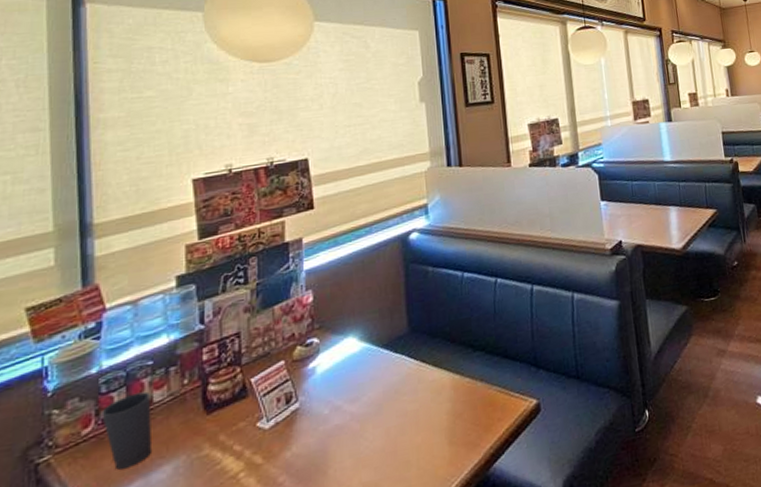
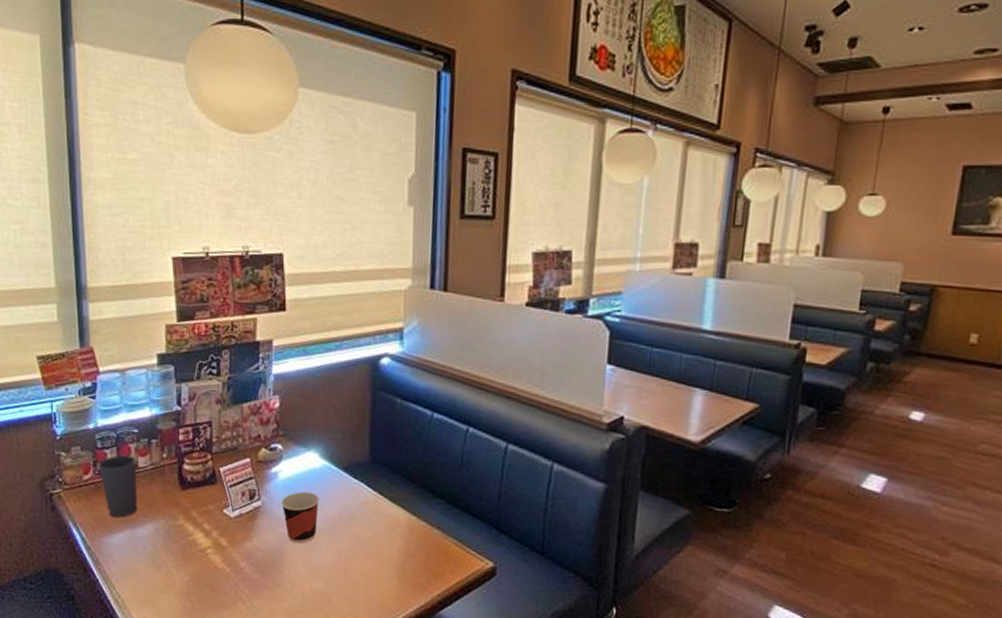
cup: none [321,378,362,438] -> present [281,491,320,544]

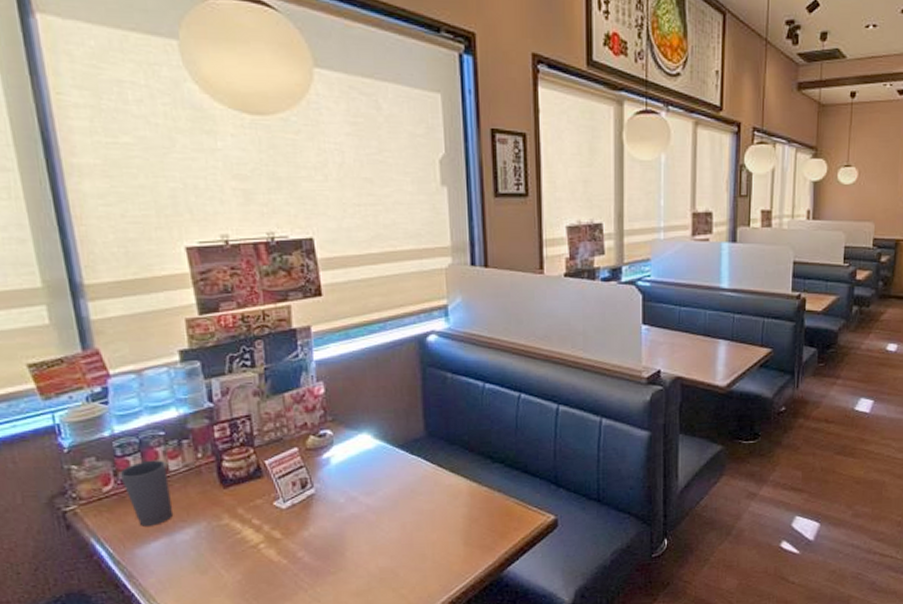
cup: present [281,491,320,544] -> none [337,473,378,525]

